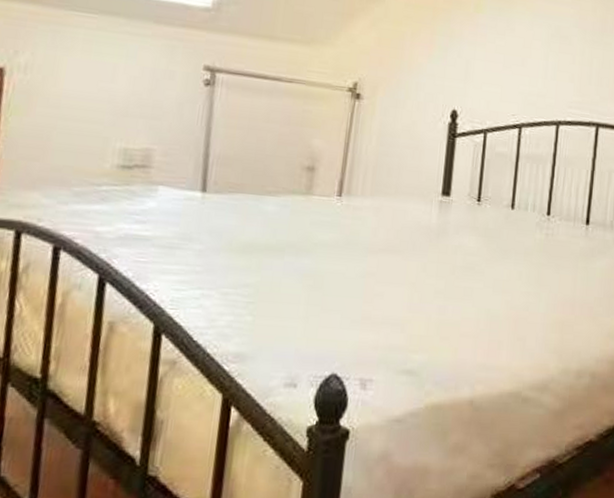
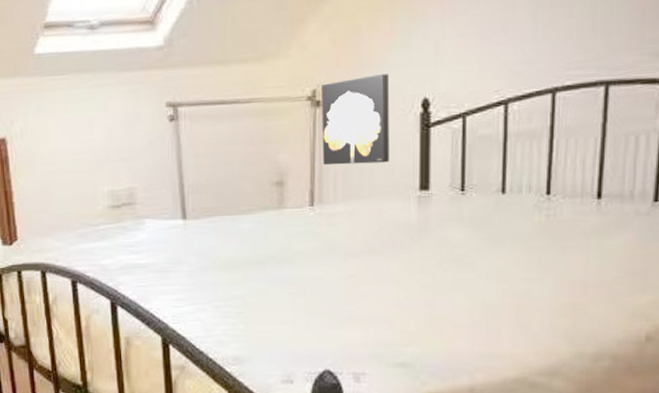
wall art: none [356,78,425,164] -> present [321,74,390,166]

